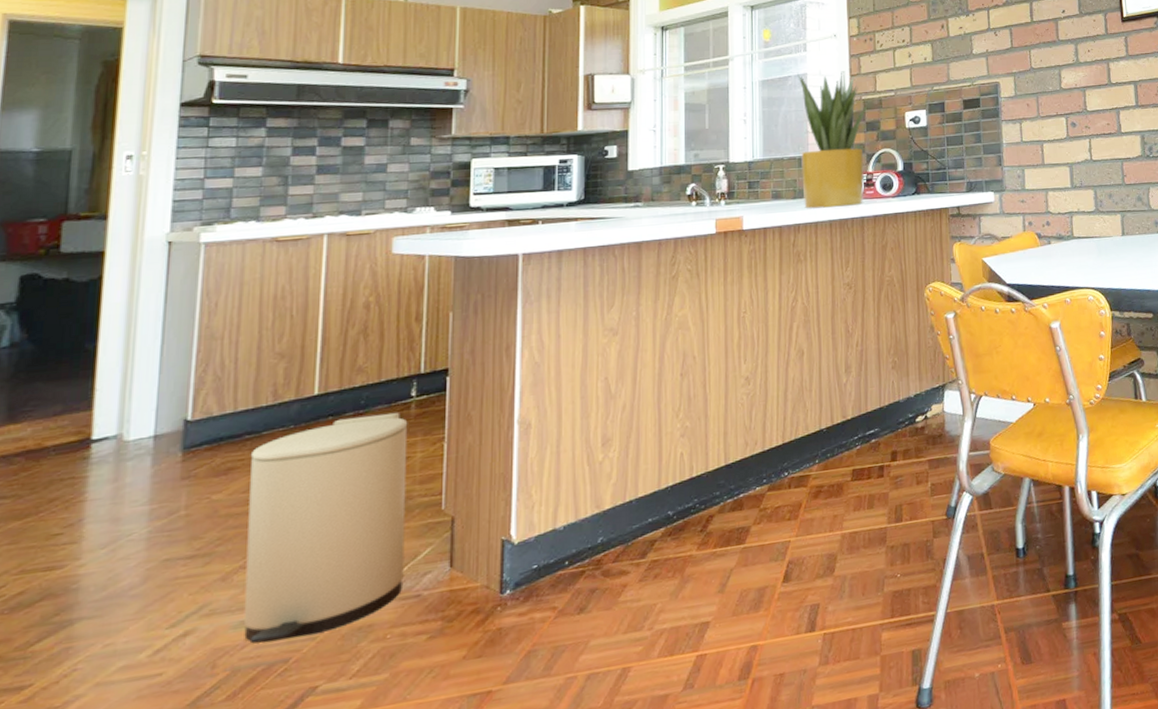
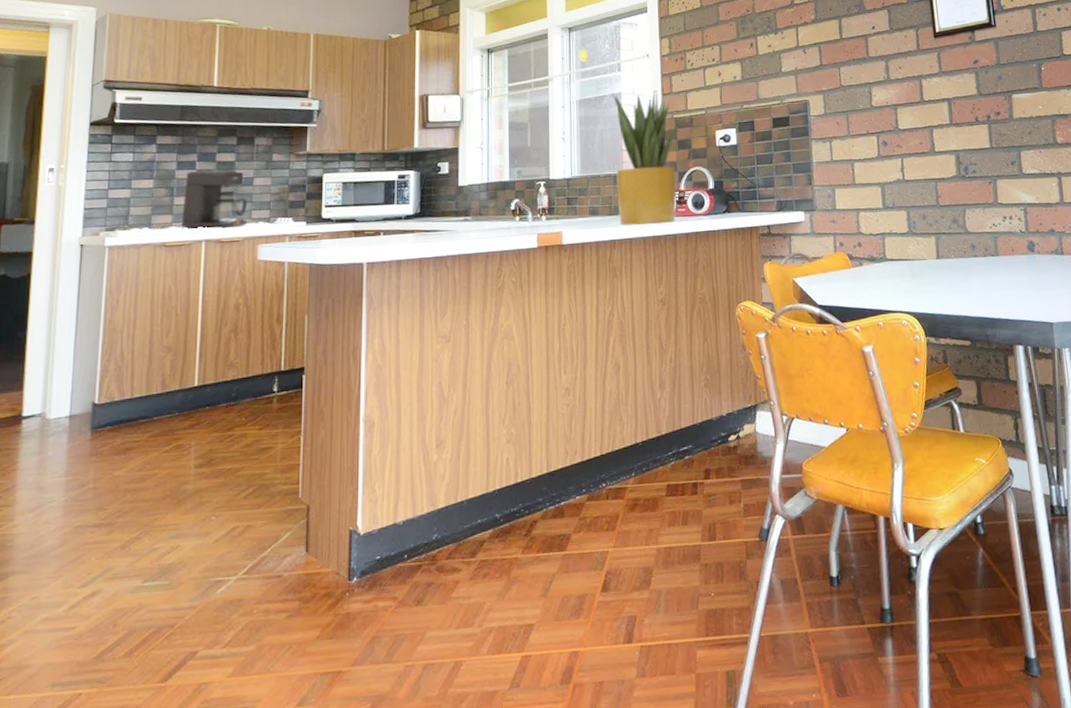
pedal bin: present [243,412,408,644] -> none [138,405,271,608]
coffee maker: none [298,156,379,221] -> present [181,170,247,229]

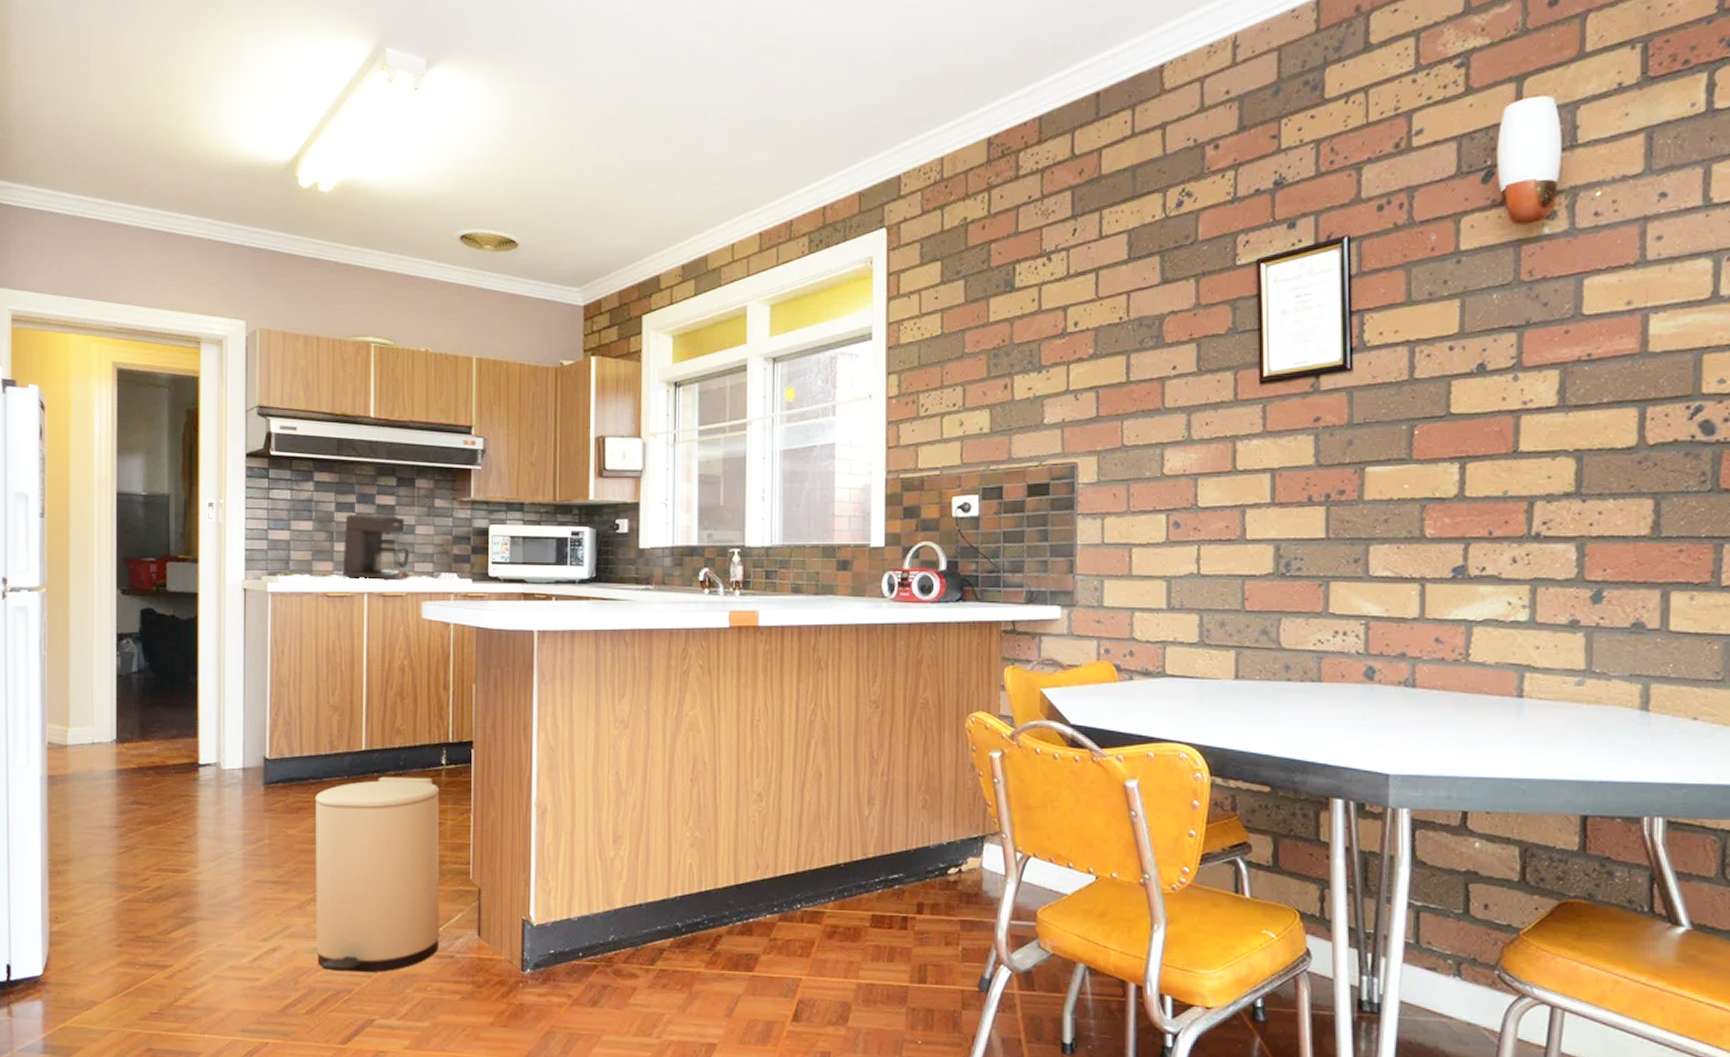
pedal bin: none [138,405,271,608] -> present [314,776,440,973]
planter: present [612,90,680,226] -> none [824,441,908,608]

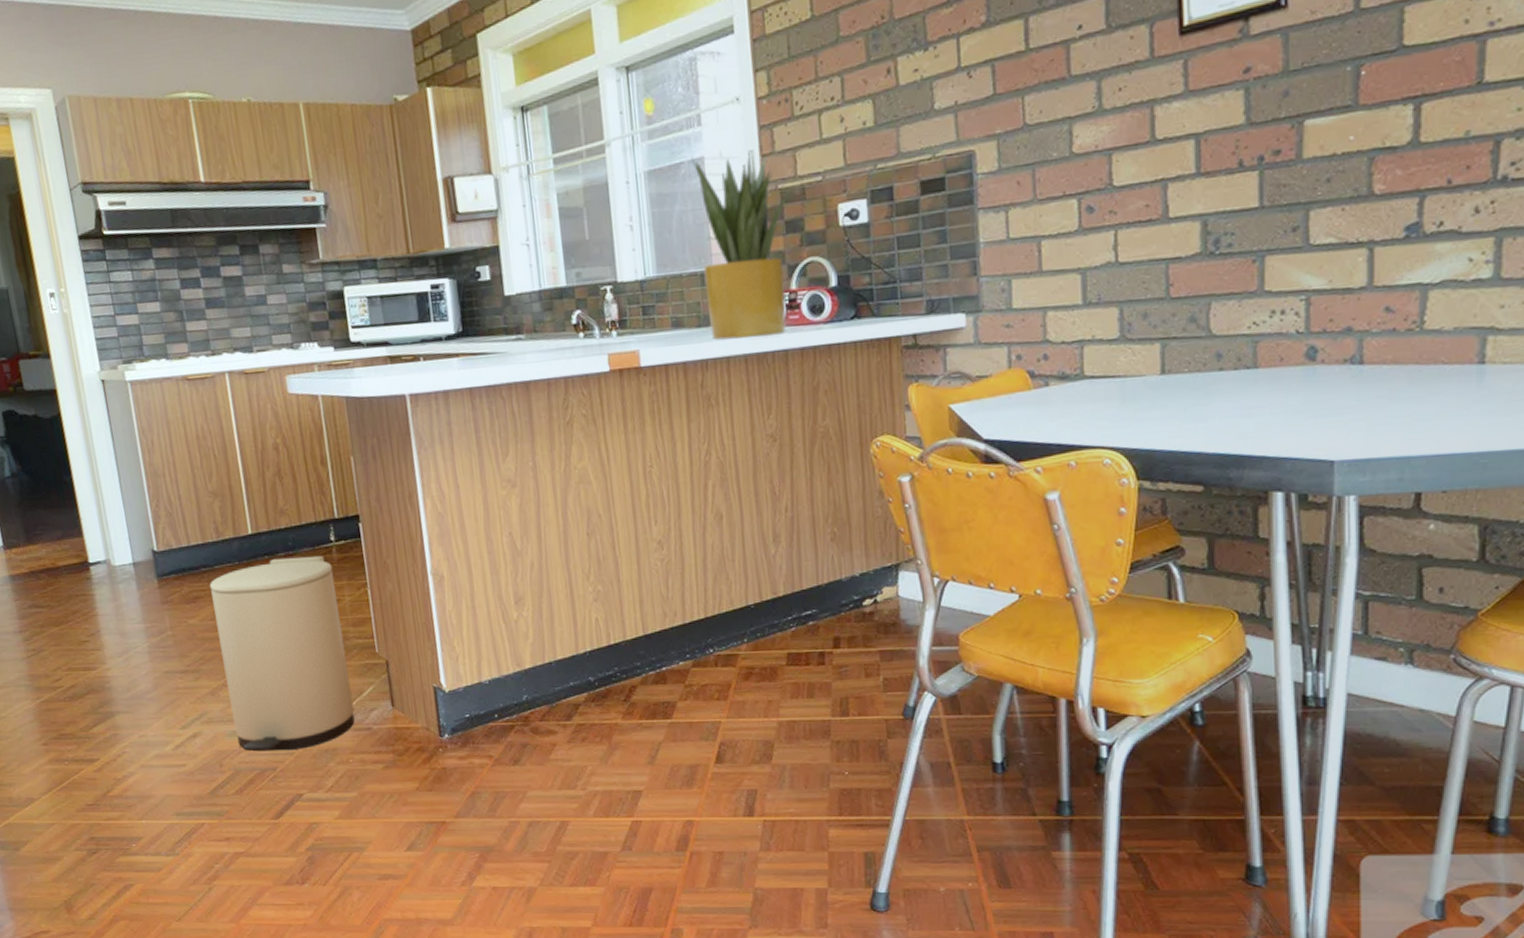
coffee maker: present [342,515,409,581] -> none [192,287,268,358]
planter: none [824,441,908,608] -> present [691,149,788,340]

